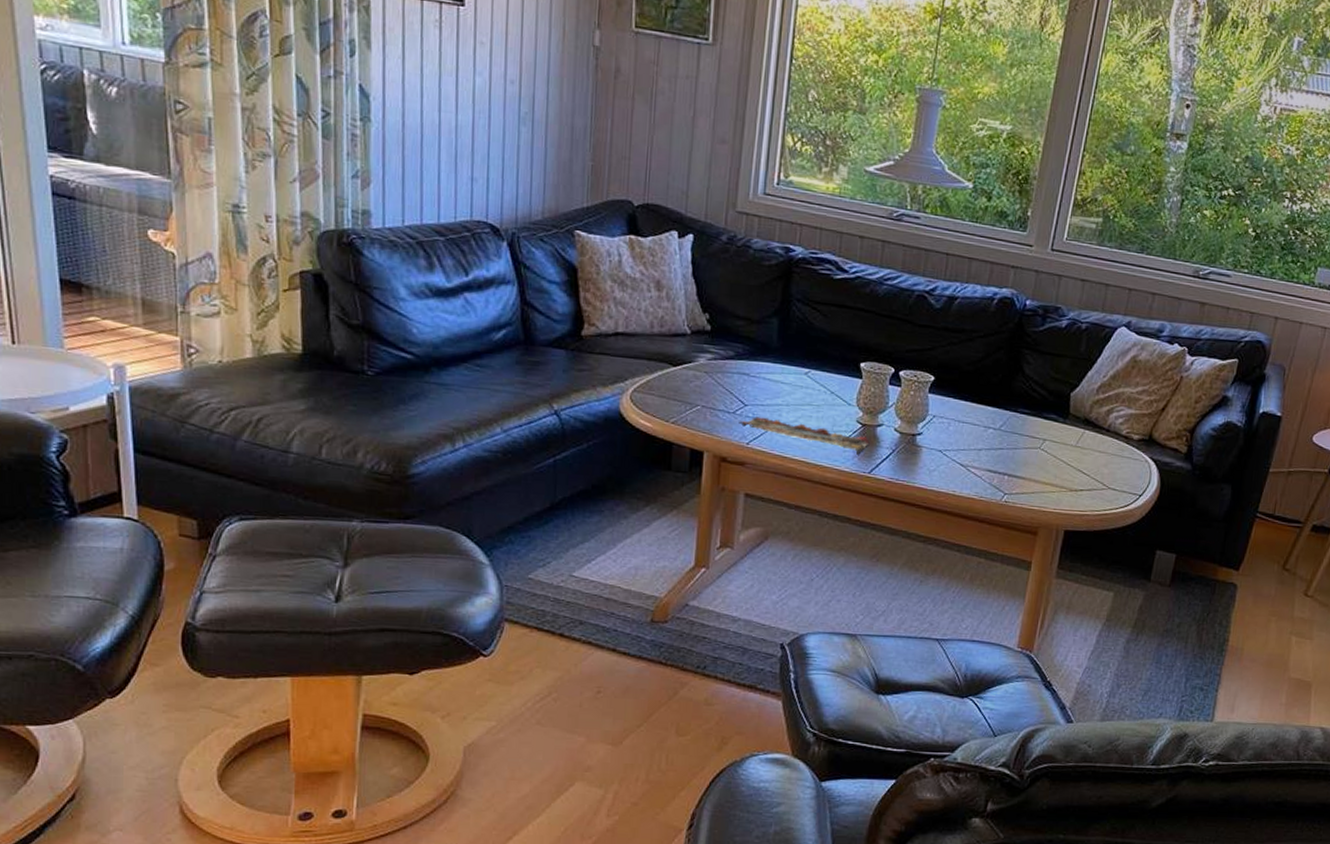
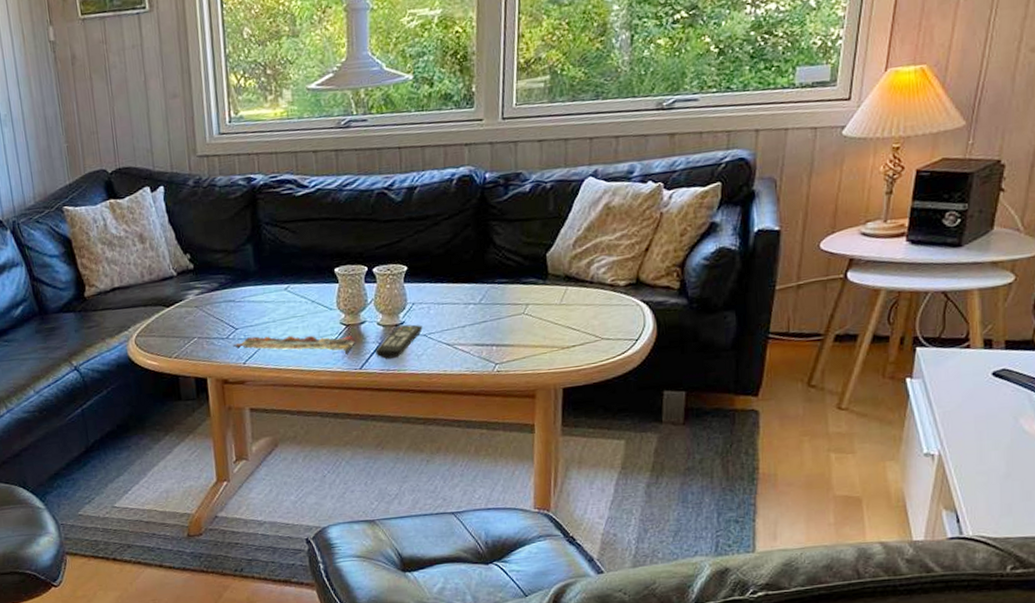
remote control: none [887,435,940,468] -> present [375,324,423,359]

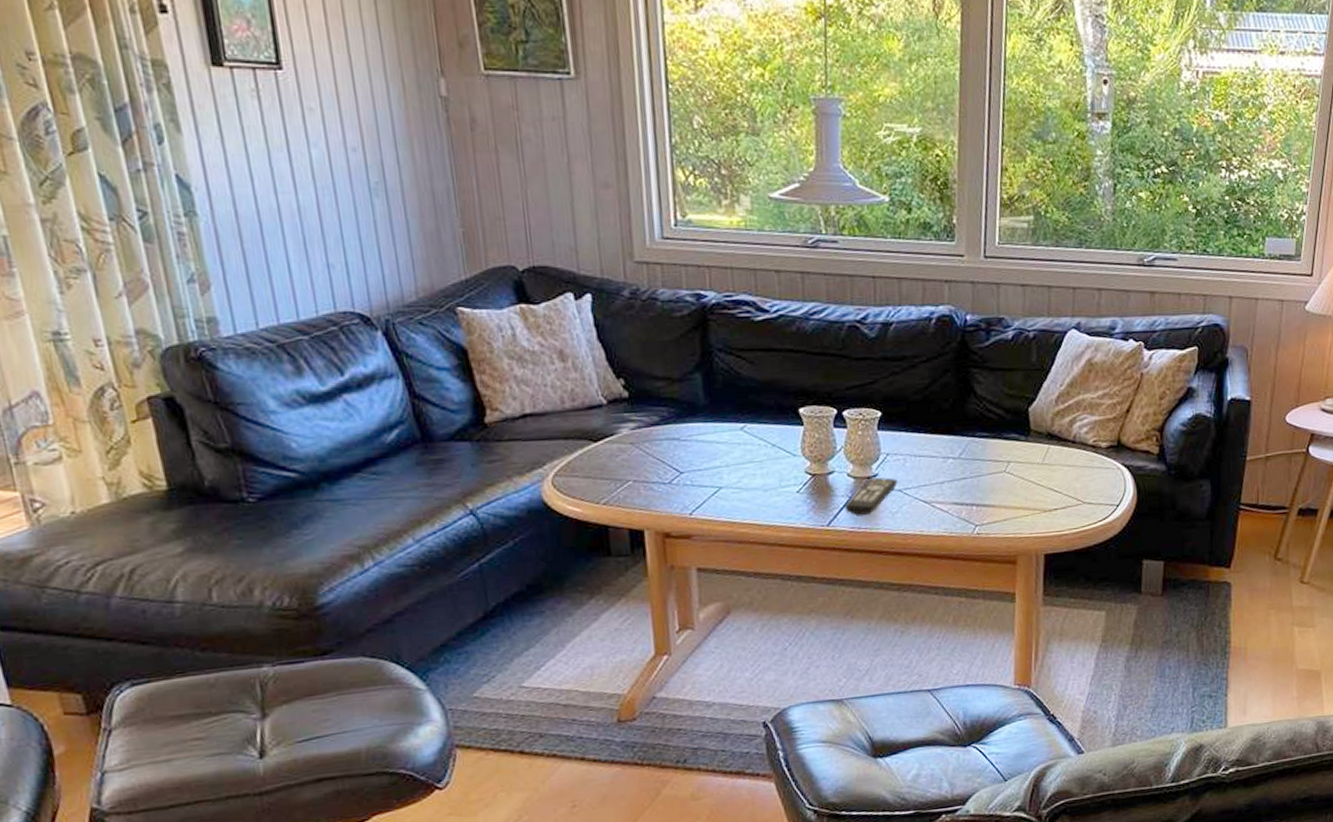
magazine: present [233,335,356,354] -> none [677,483,823,508]

